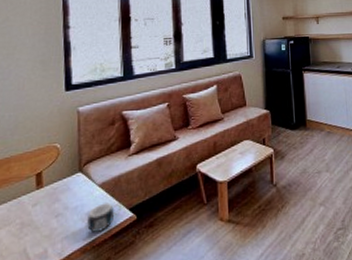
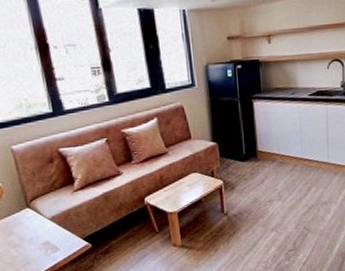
mug: present [86,201,122,232] -> none [43,233,77,259]

